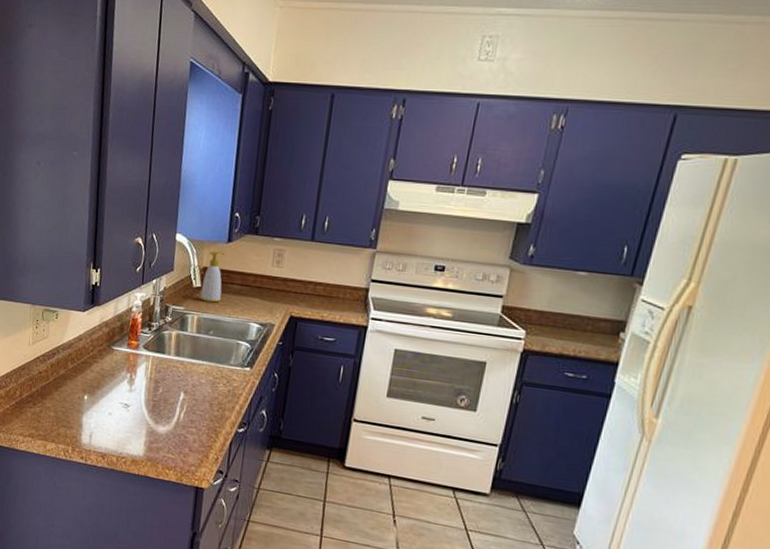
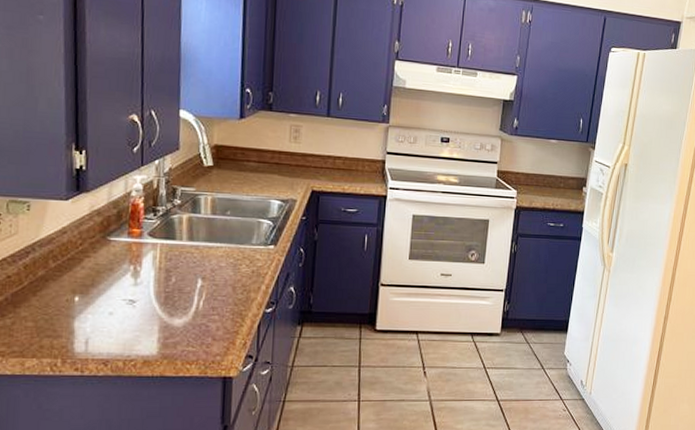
soap bottle: present [200,251,226,303] -> none [213,128,239,182]

